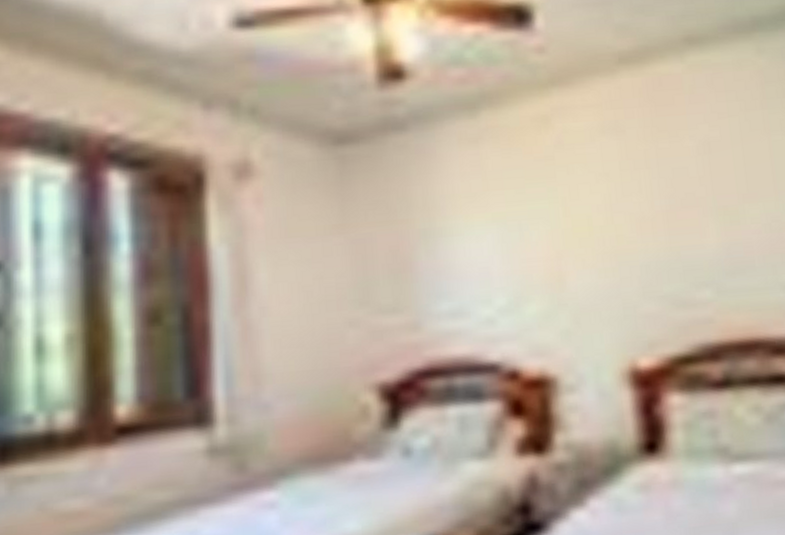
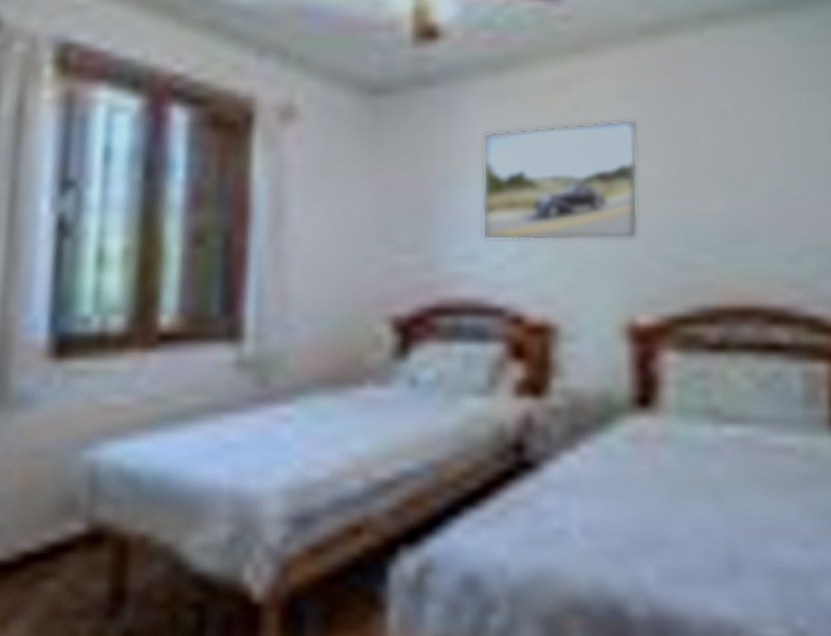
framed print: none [462,153,633,293] -> present [482,119,639,241]

